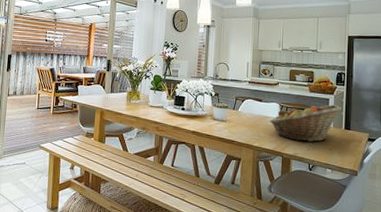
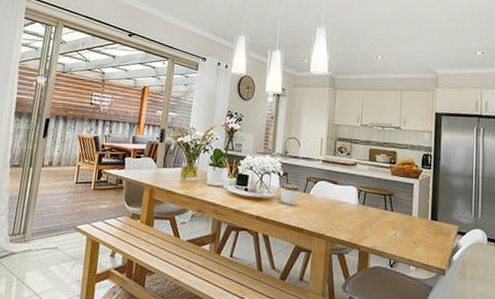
fruit basket: present [269,104,343,142] -> none [345,190,429,234]

